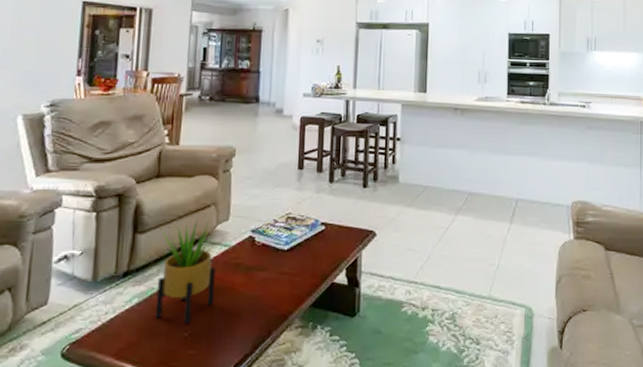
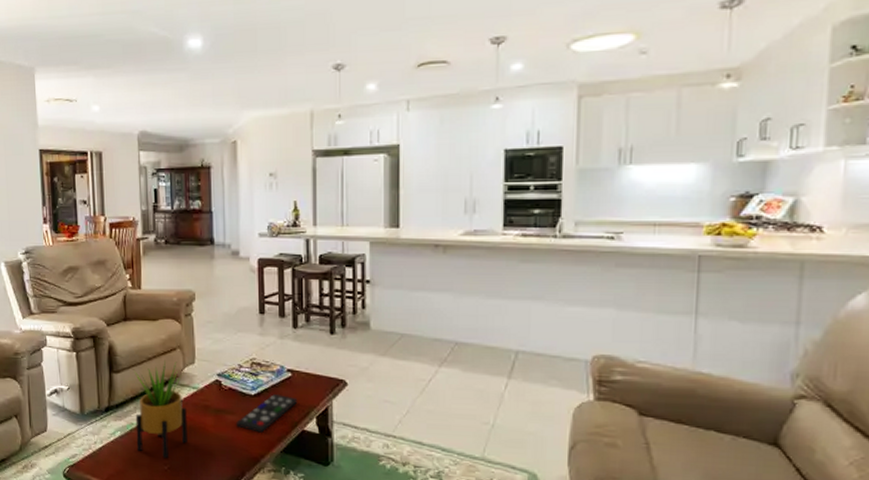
remote control: none [265,248,329,288] -> present [235,394,297,433]

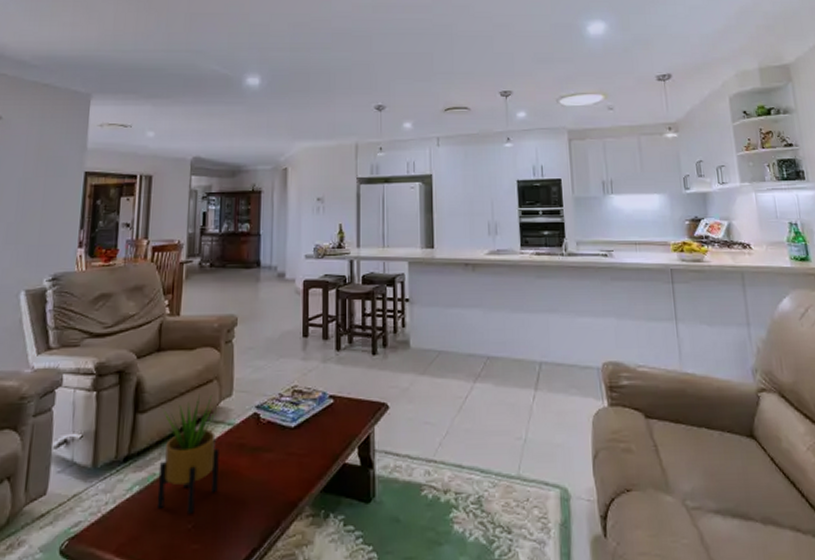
remote control: present [235,394,297,433] -> none [272,424,338,471]

